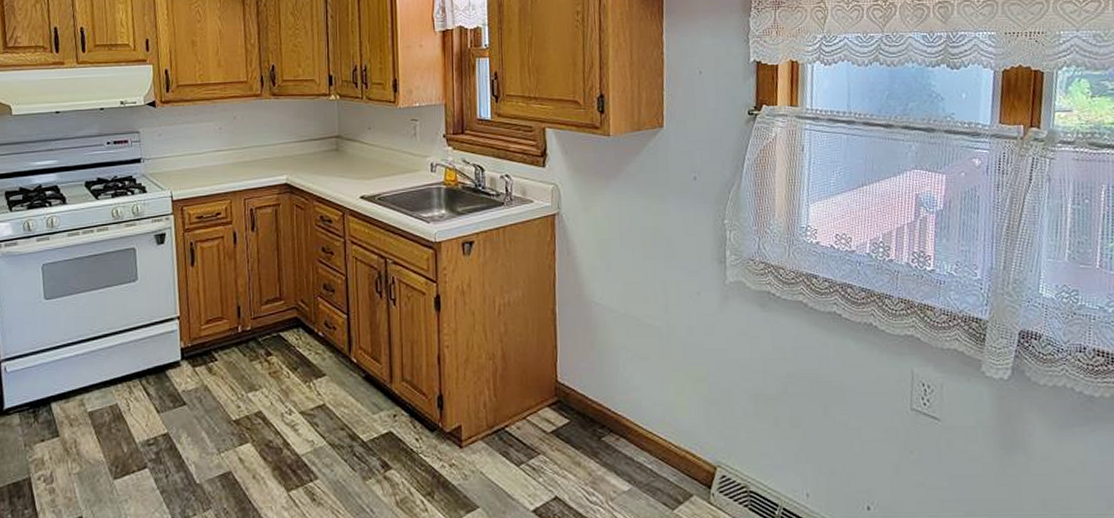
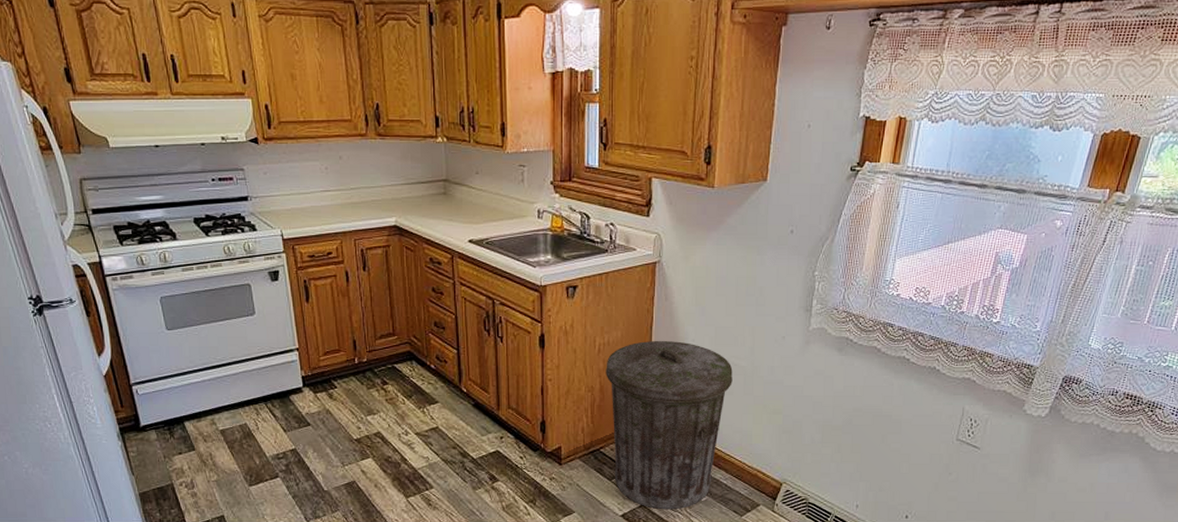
trash can: none [507,300,648,503] -> present [606,341,733,510]

